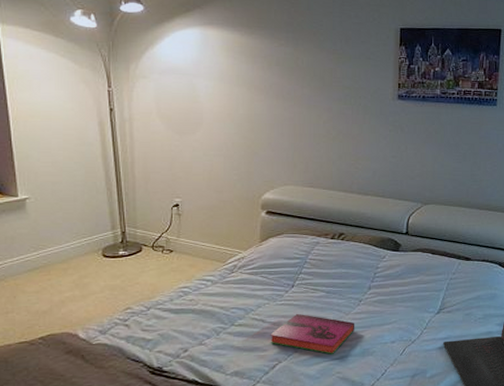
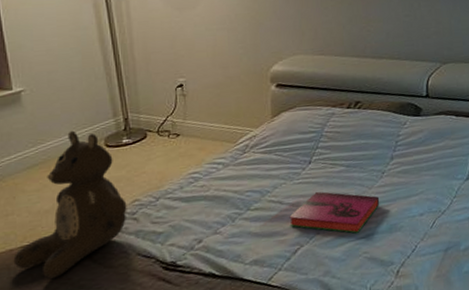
teddy bear: none [11,239,120,374] -> present [13,130,127,279]

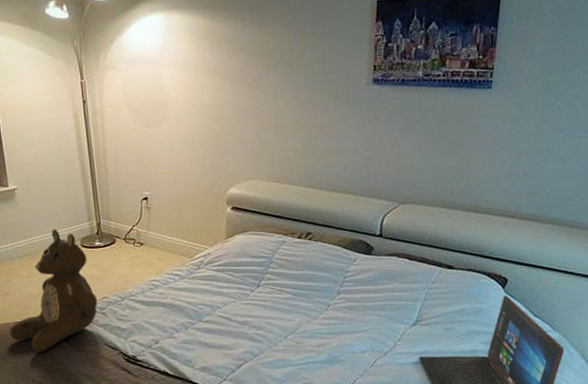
hardback book: present [289,191,380,233] -> none [236,314,323,359]

